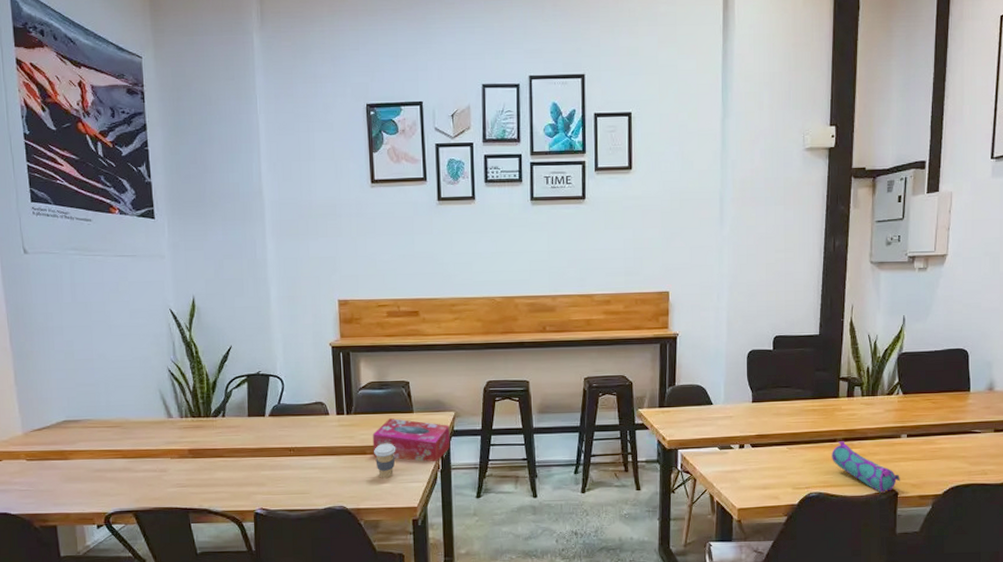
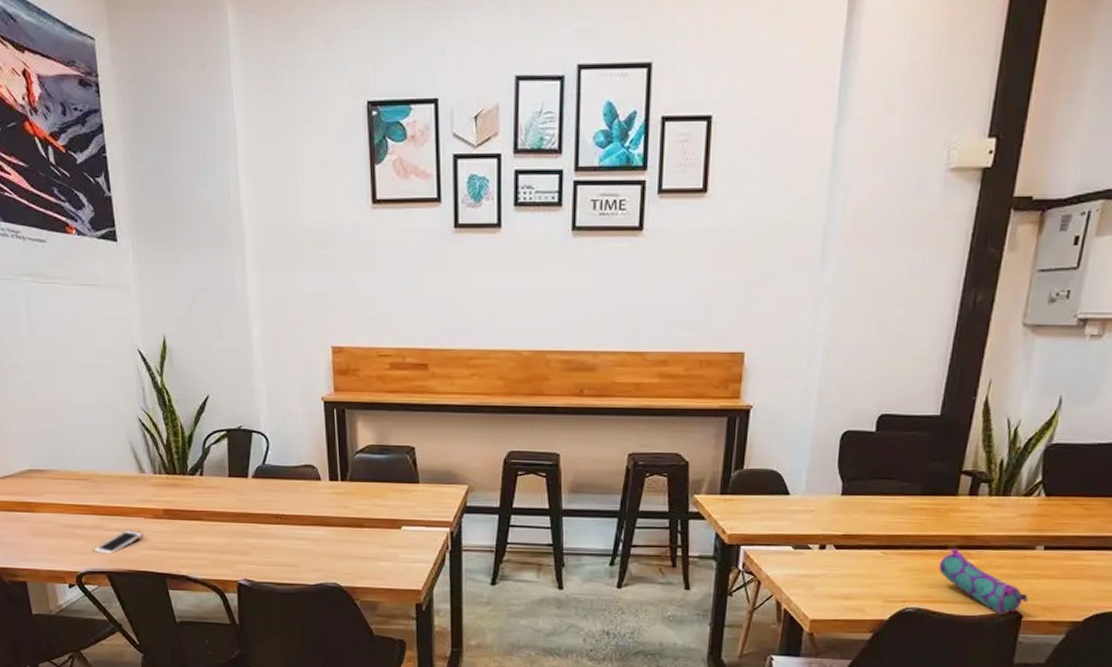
cell phone: none [121,470,170,494] -> present [92,530,144,554]
tissue box: present [372,418,451,462] -> none [370,488,462,542]
coffee cup: present [374,443,396,479] -> none [372,516,398,557]

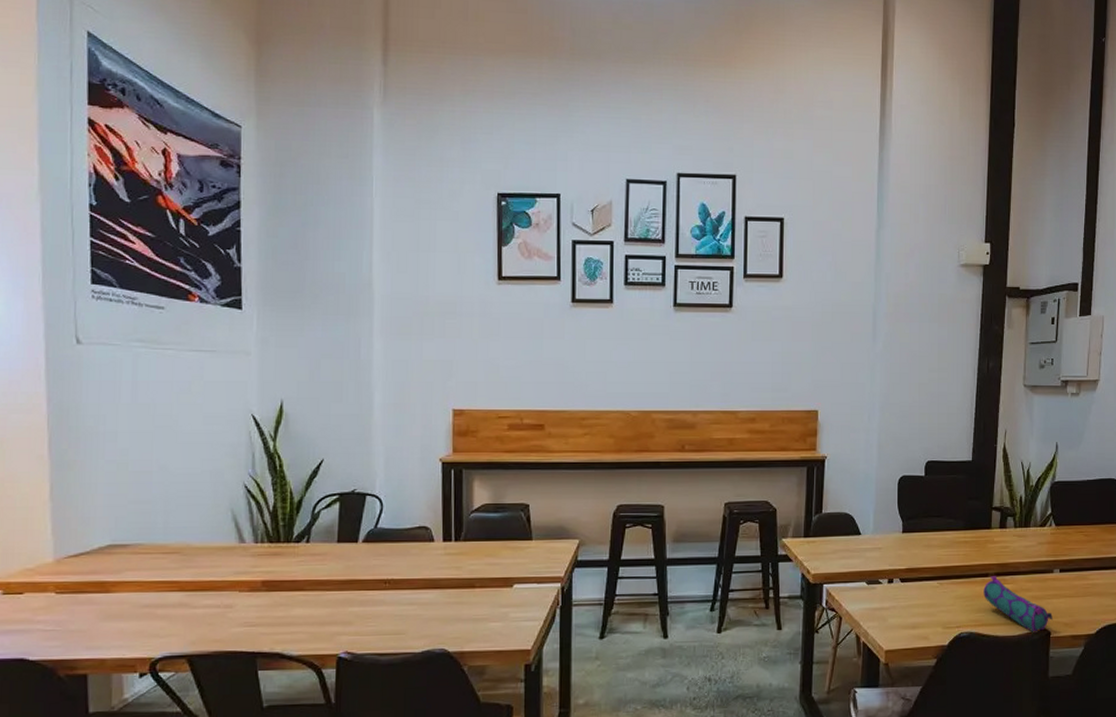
cell phone: present [92,530,144,554] -> none [173,606,237,635]

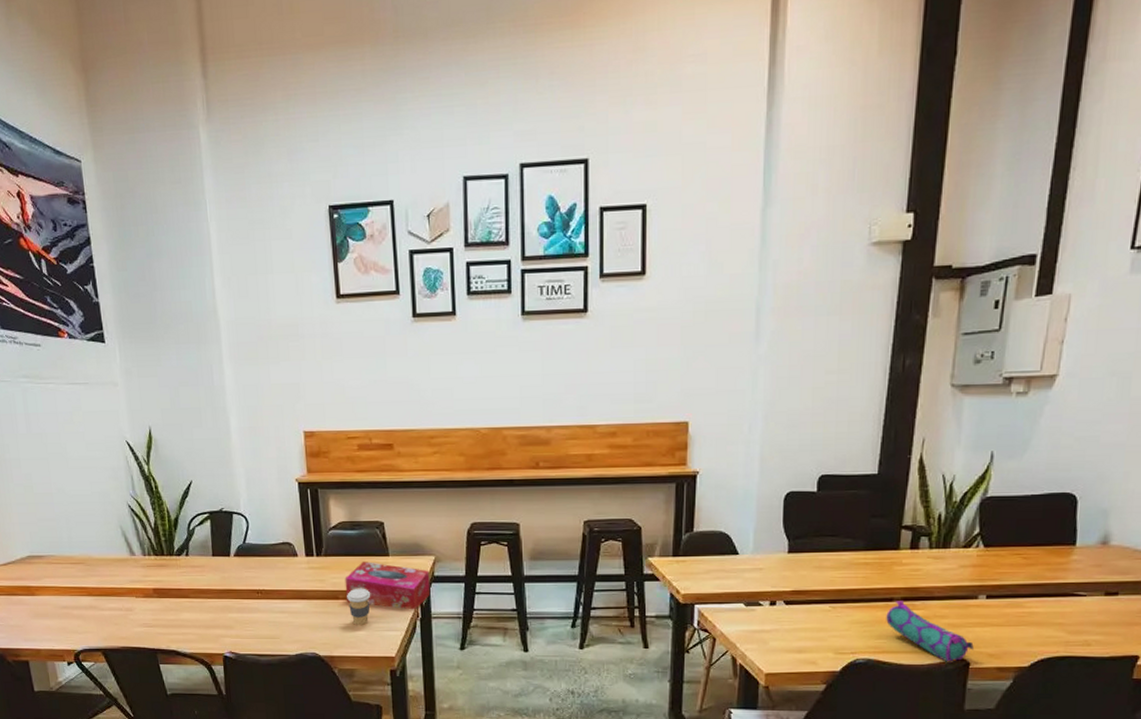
tissue box: none [483,546,573,598] -> present [345,562,431,610]
coffee cup: none [484,575,510,617] -> present [347,588,371,626]

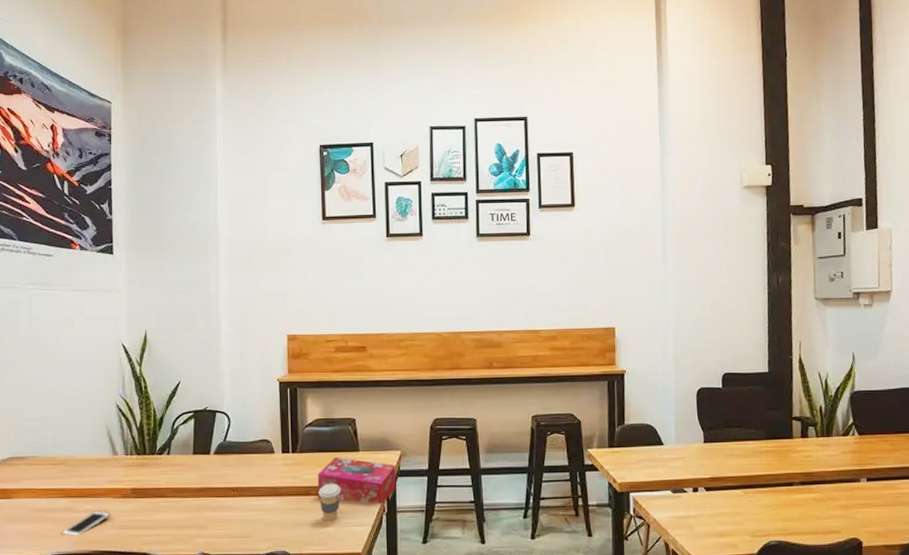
cell phone: none [88,609,136,633] -> present [60,510,111,536]
pencil case: present [886,601,974,663] -> none [789,485,863,543]

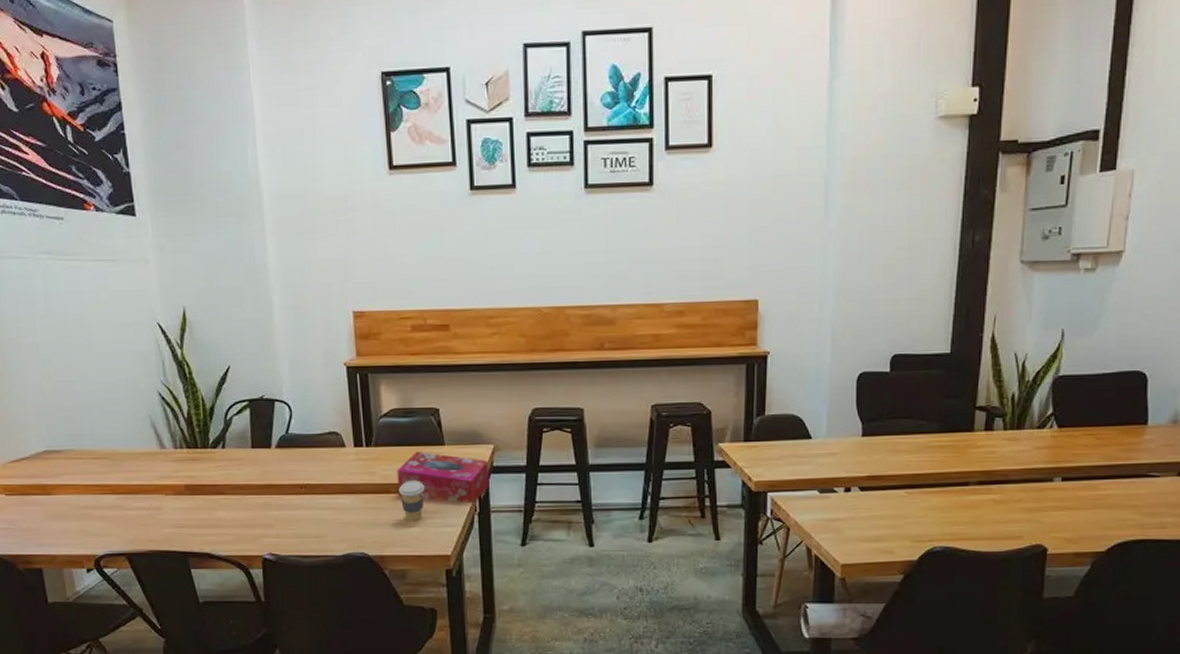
cell phone: present [60,510,111,536] -> none [111,508,165,535]

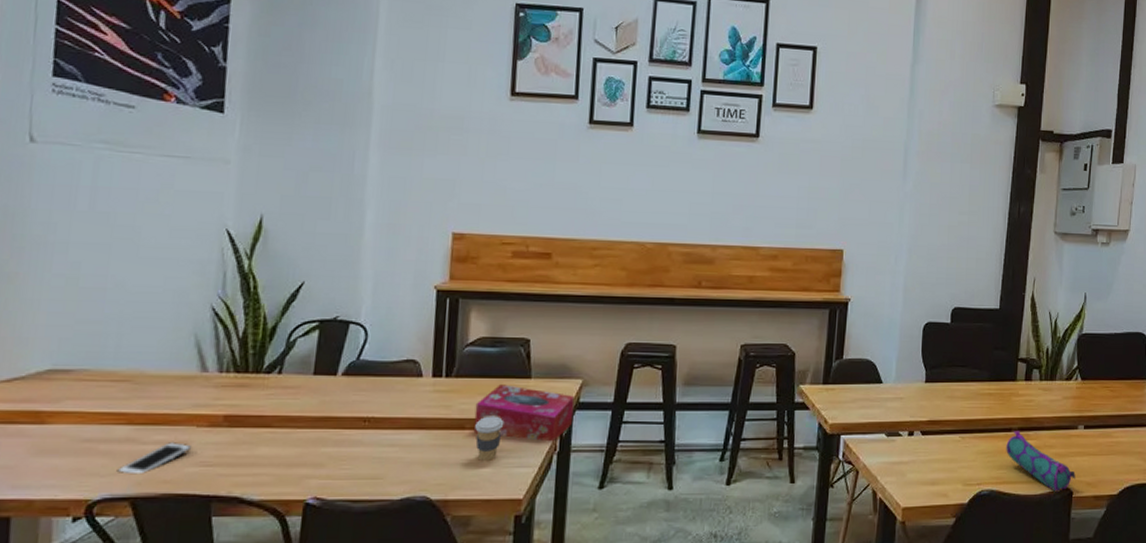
cell phone: none [111,508,165,535] -> present [116,442,192,475]
pencil case: none [962,485,1051,550] -> present [1006,431,1075,493]

